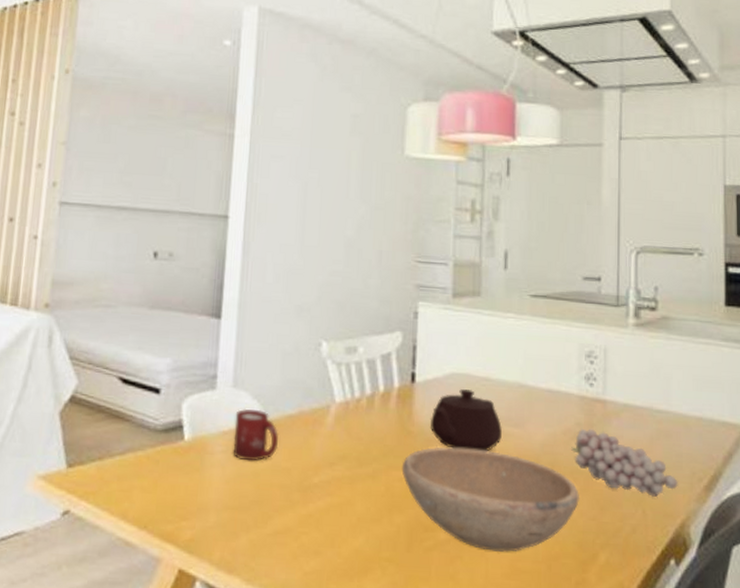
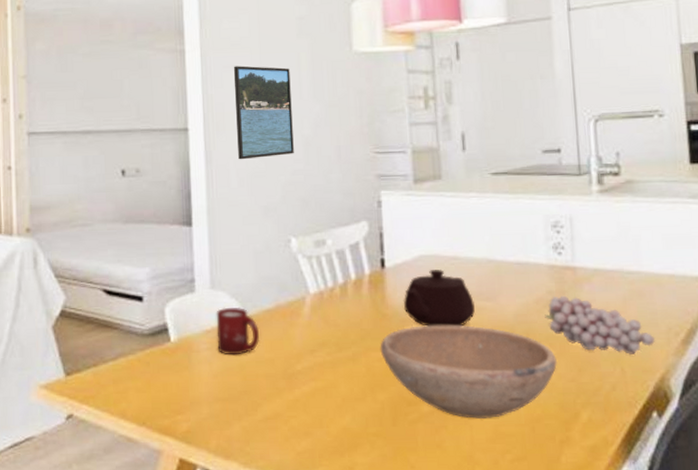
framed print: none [277,157,339,255] -> present [233,65,294,160]

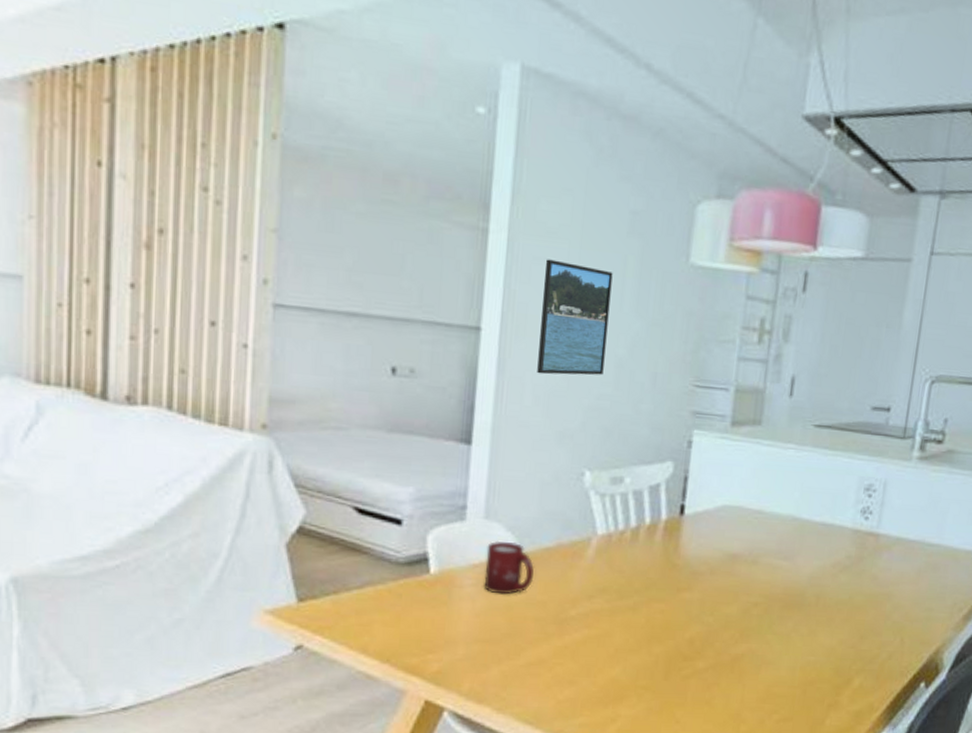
bowl: present [380,325,558,419] -> none [664,579,842,679]
teapot: present [403,270,475,327] -> none [696,522,771,584]
fruit: present [545,295,656,355] -> none [838,561,940,626]

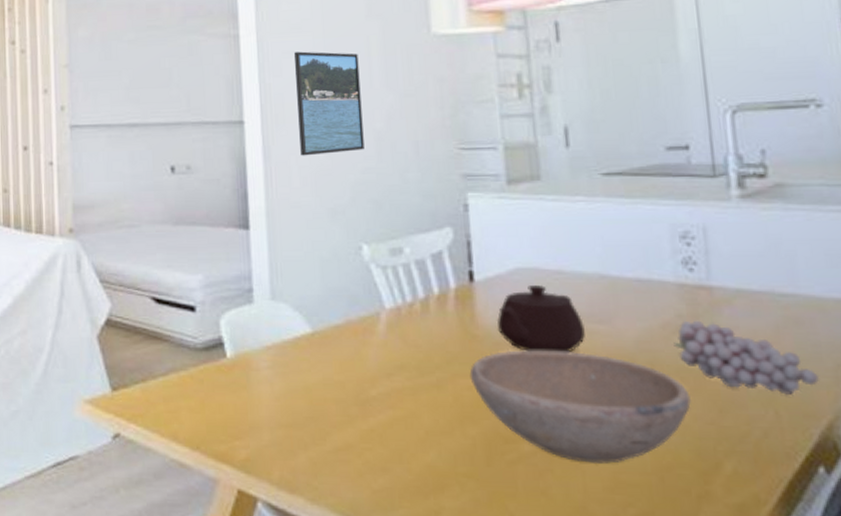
cup: present [484,540,534,595] -> none [277,321,328,376]
bowl: none [664,579,842,679] -> present [469,350,692,464]
teapot: none [696,522,771,584] -> present [496,285,585,353]
fruit: none [838,561,940,626] -> present [673,320,820,395]

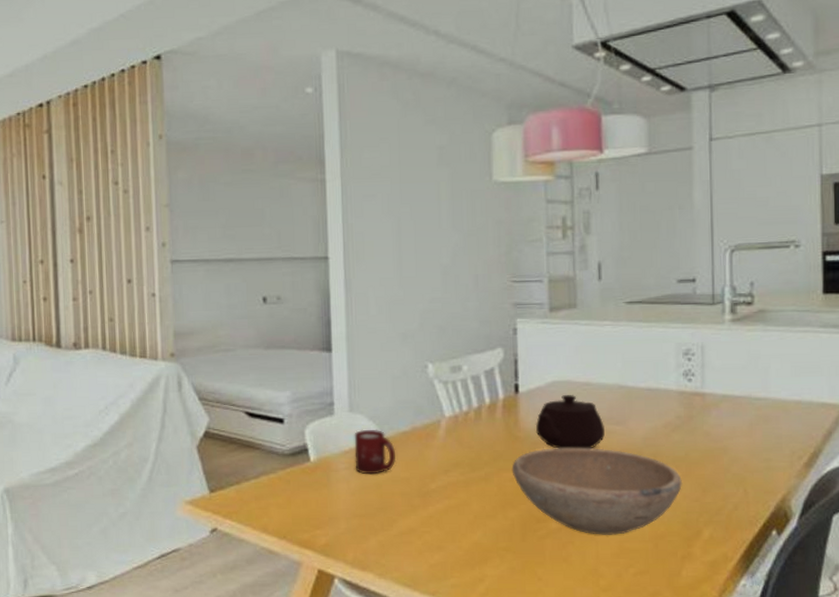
cup: none [277,321,328,376] -> present [354,429,397,475]
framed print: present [293,51,365,156] -> none [373,195,432,288]
fruit: present [673,320,820,395] -> none [672,420,779,476]

